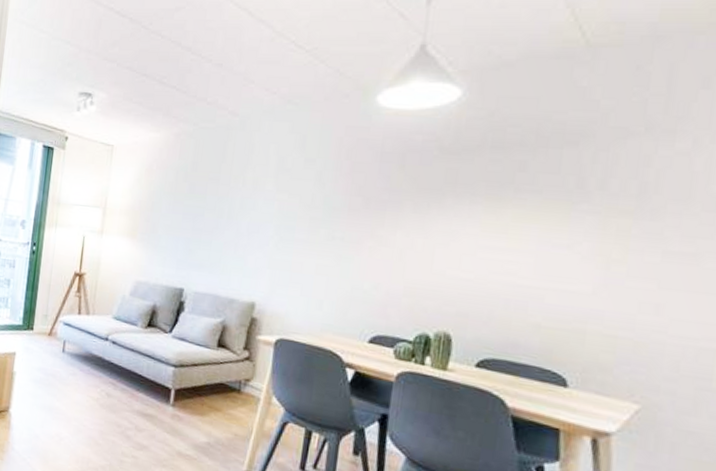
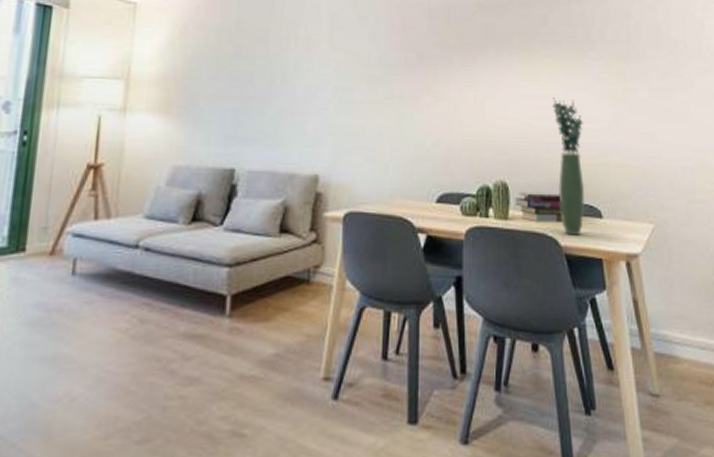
books: none [457,345,516,384] -> present [515,191,564,223]
vase: none [512,252,558,400] -> present [552,97,586,235]

